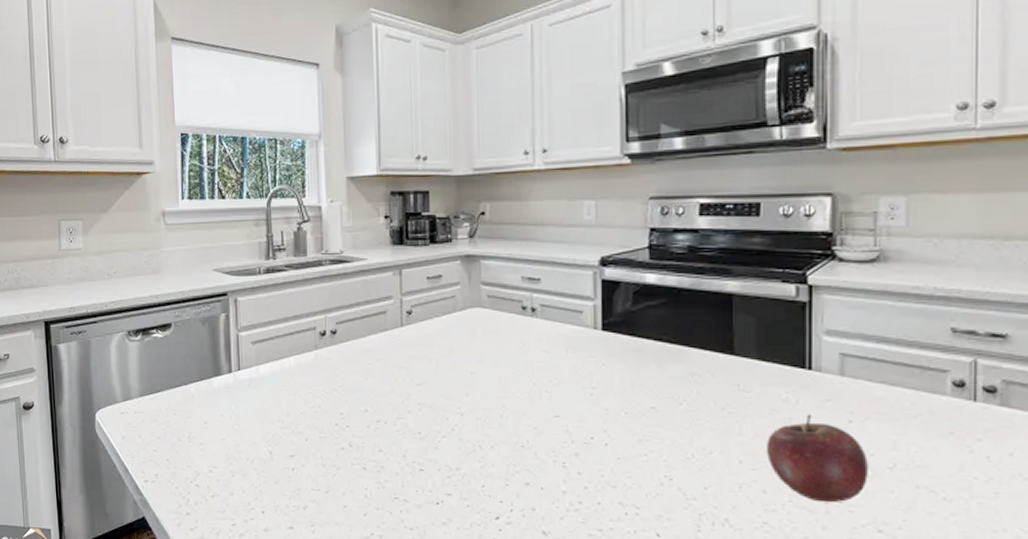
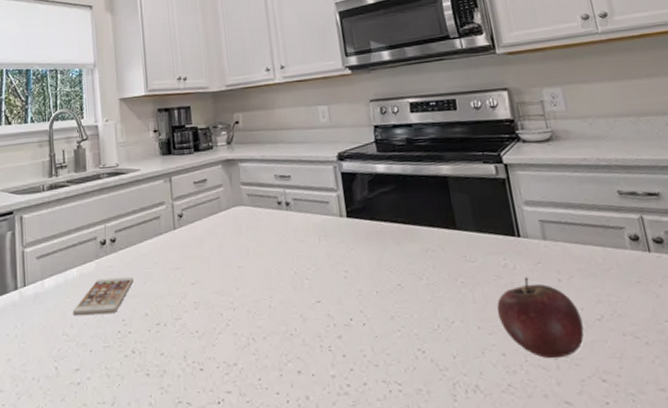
smartphone: none [288,370,354,406] -> present [73,276,134,316]

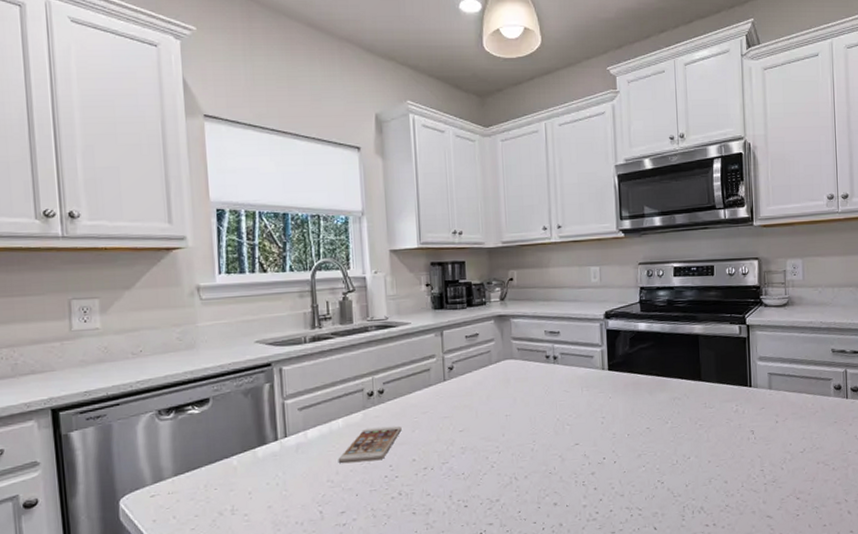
apple: present [497,277,584,359] -> none [726,419,789,484]

